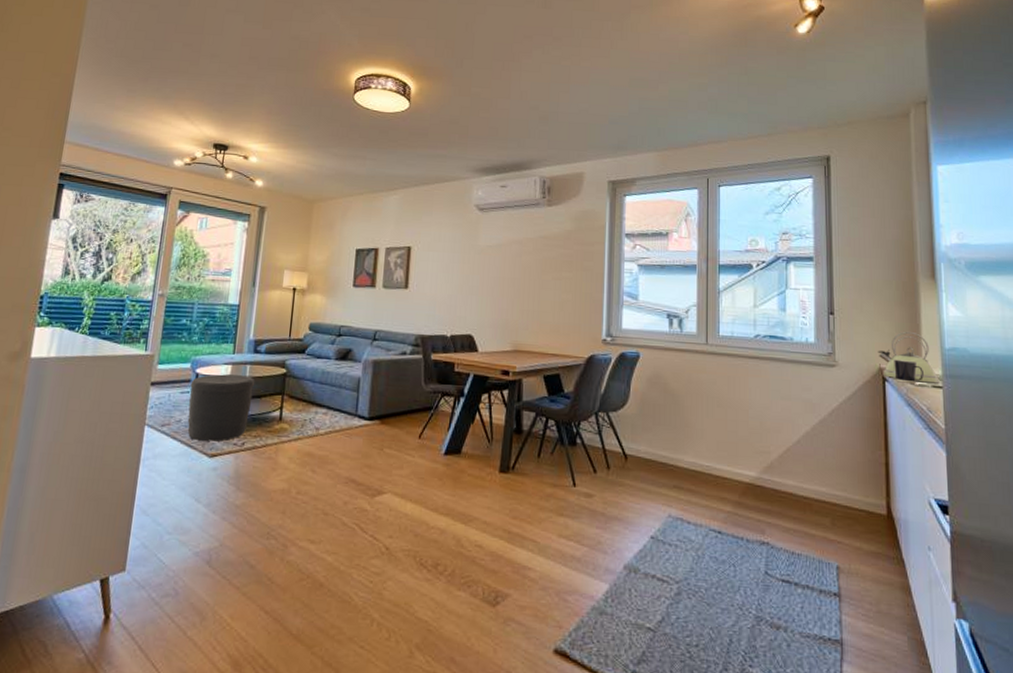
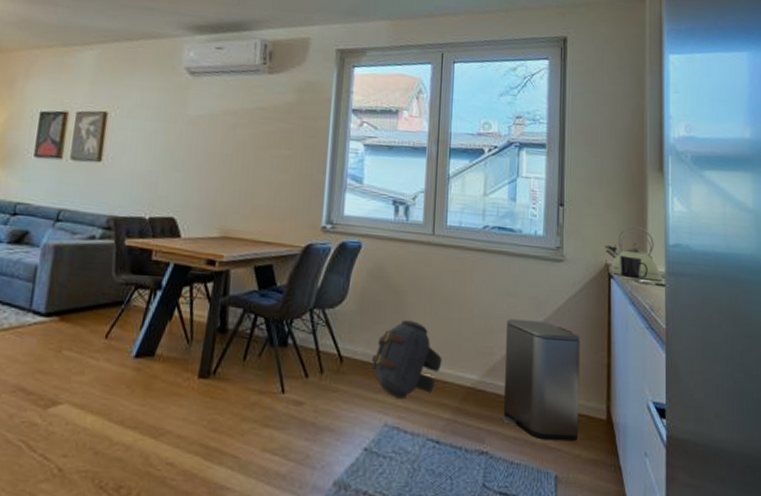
backpack: none [654,422,721,494] -> present [372,320,442,400]
pedal bin: none [779,420,859,535] -> present [500,319,580,442]

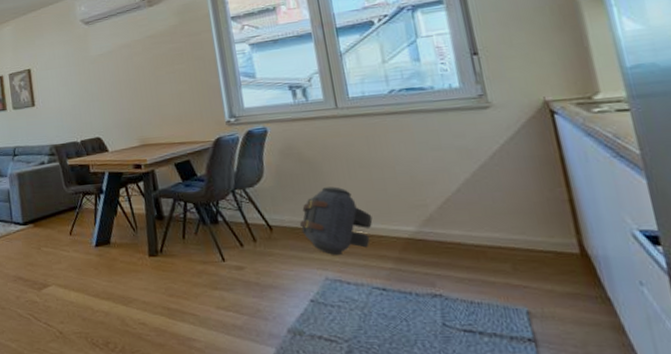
pedal bin: present [500,319,580,442] -> none [435,168,547,279]
kettle: present [605,225,663,281] -> none [539,56,625,110]
mug: present [620,255,648,281] -> none [561,87,603,113]

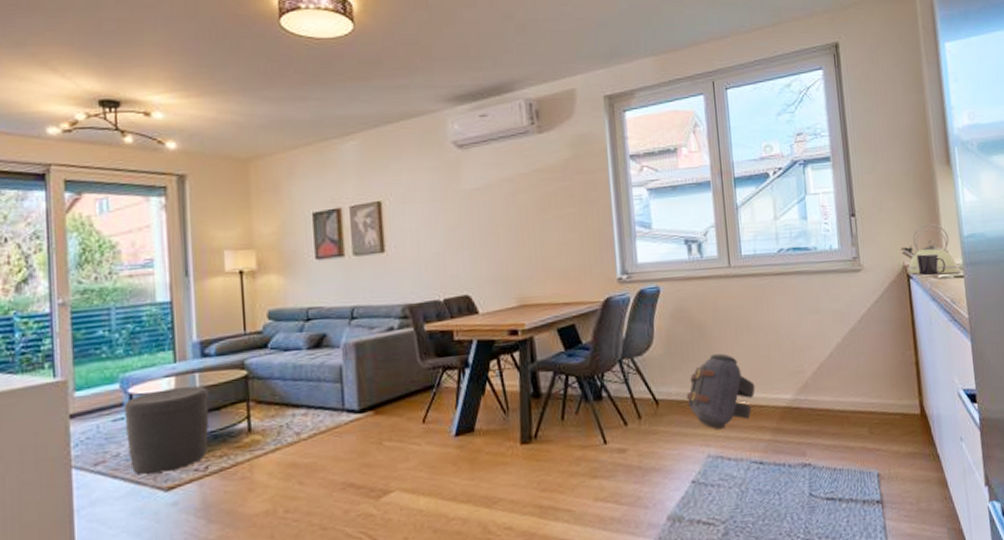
kettle: none [539,56,625,110] -> present [900,223,961,275]
mug: none [561,87,603,113] -> present [916,253,946,278]

